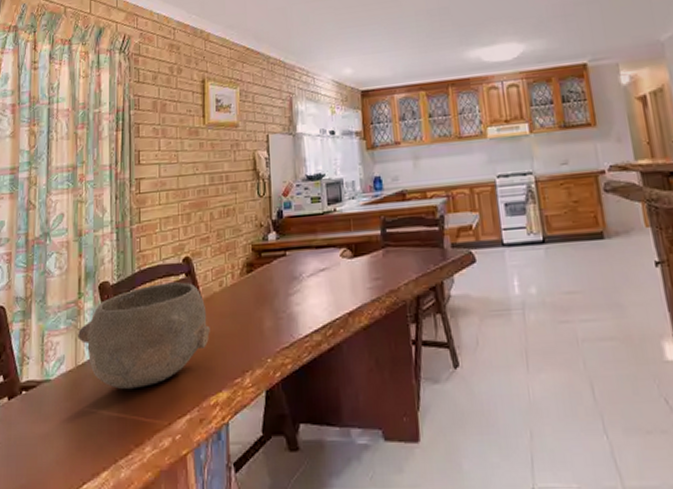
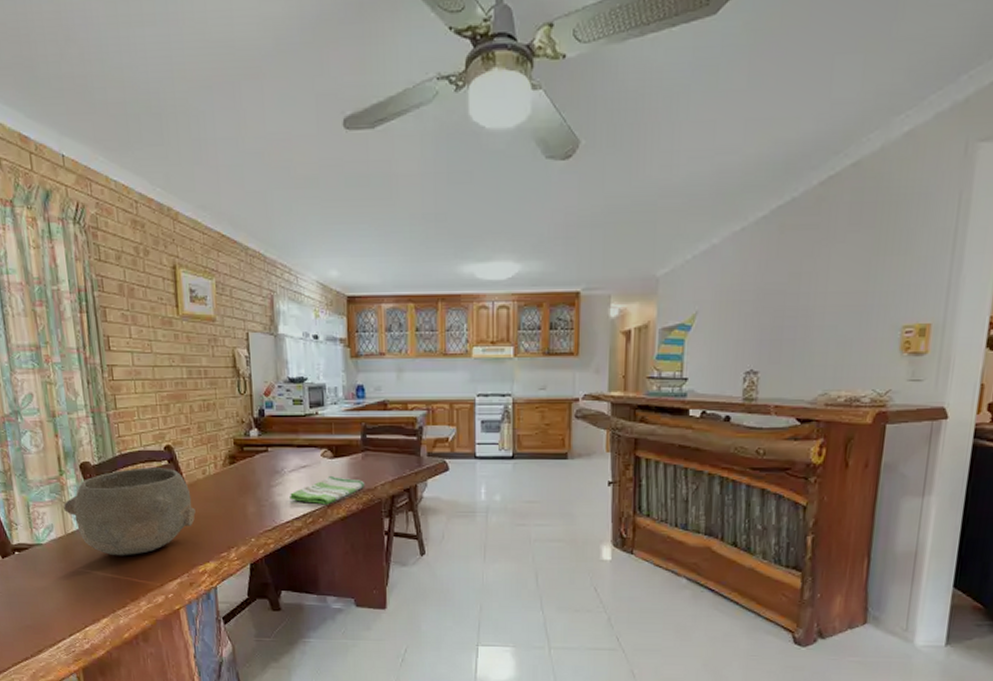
dish towel: none [308,277,388,313] -> present [290,475,366,505]

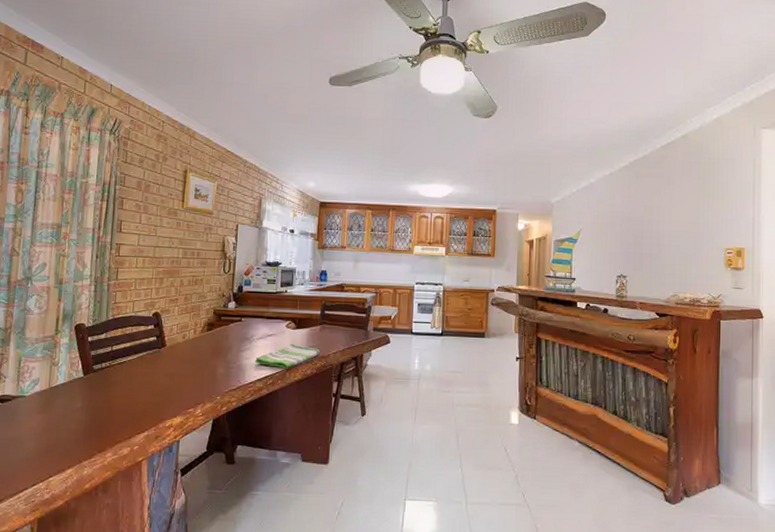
bowl: present [63,467,196,556] -> none [53,330,171,410]

